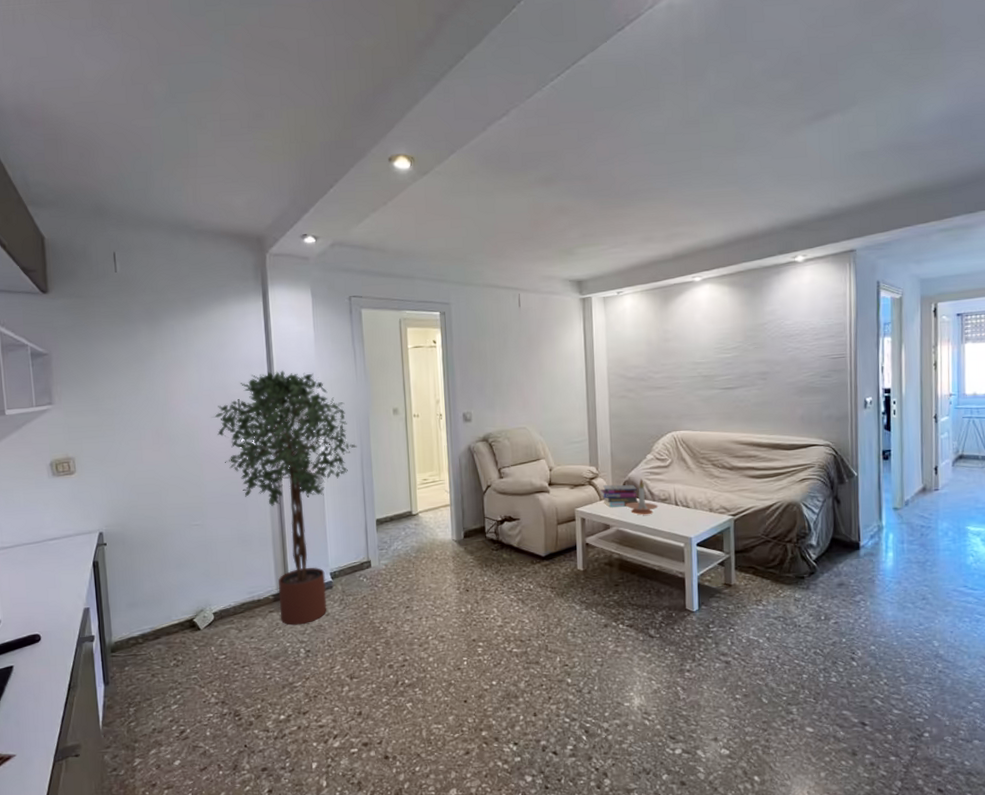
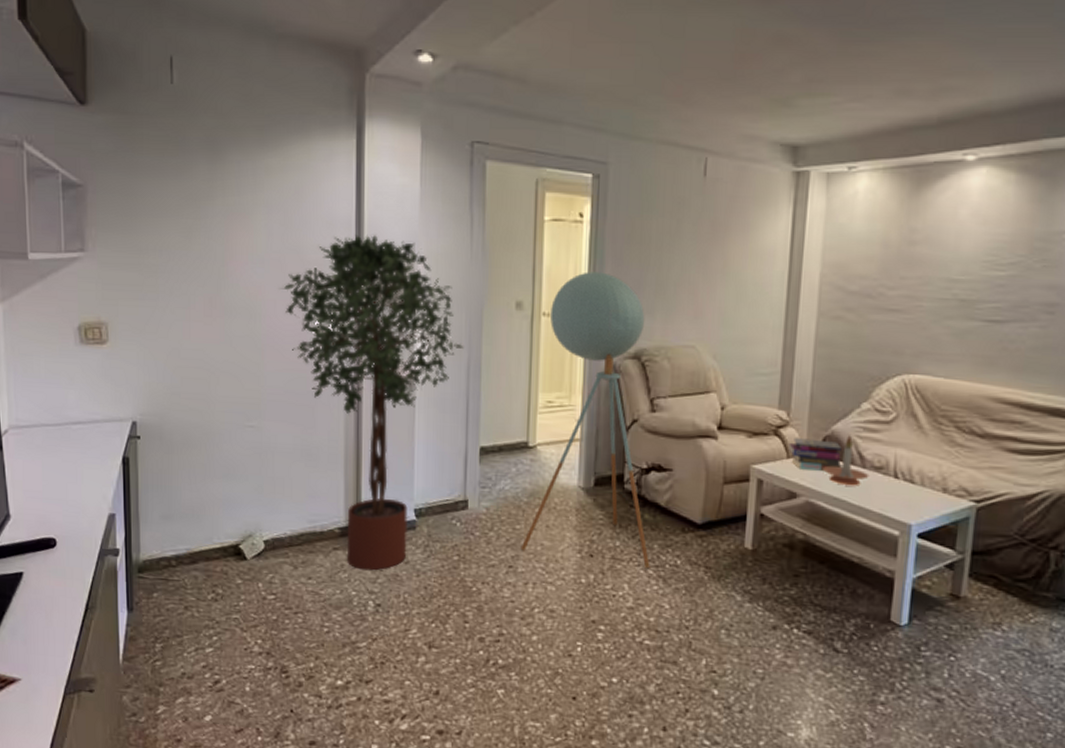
floor lamp: none [414,381,511,595] -> present [520,272,650,569]

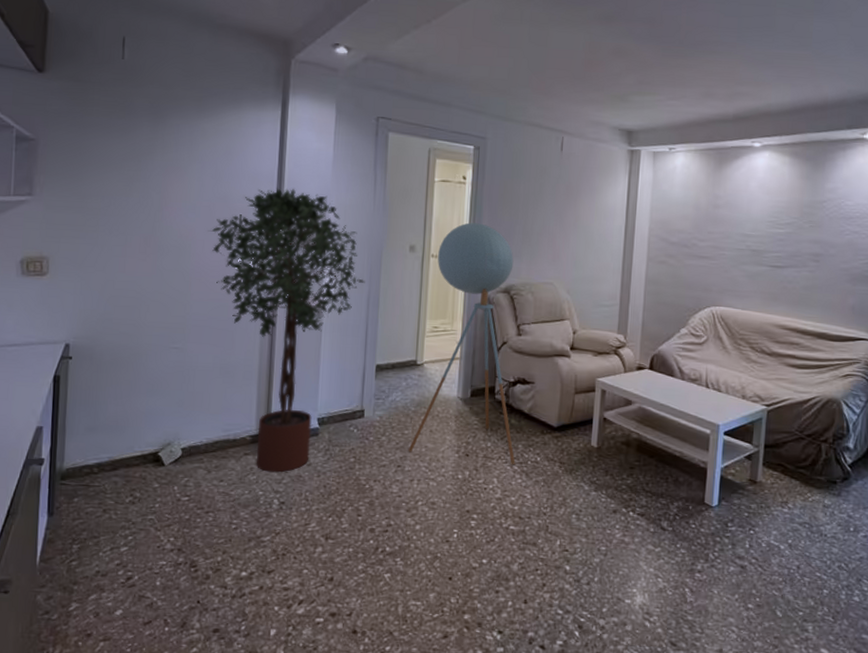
books: present [788,438,842,471] -> none [625,356,666,383]
candle holder: present [823,435,869,485] -> none [652,354,687,394]

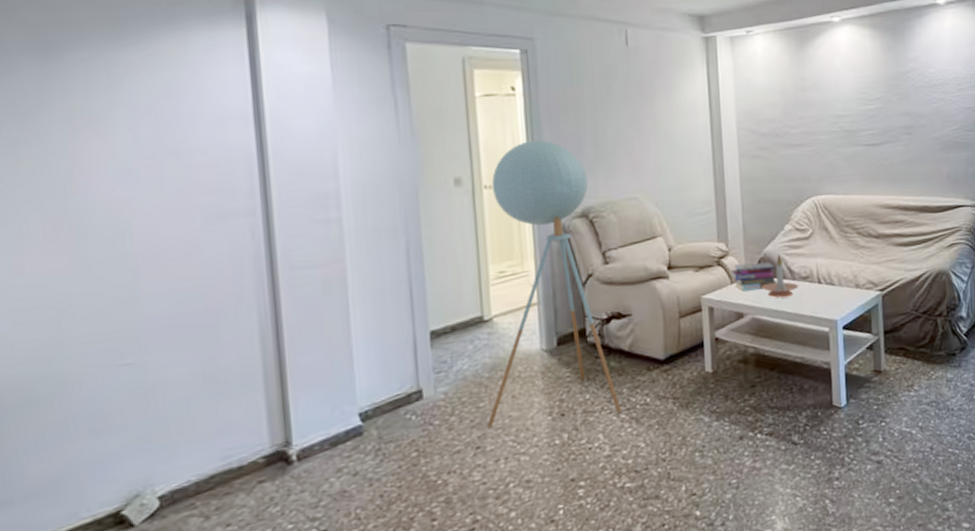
potted tree: present [209,188,365,473] -> none [157,127,400,497]
books: none [625,356,666,383] -> present [731,262,777,292]
candle holder: none [652,354,687,394] -> present [762,254,799,298]

